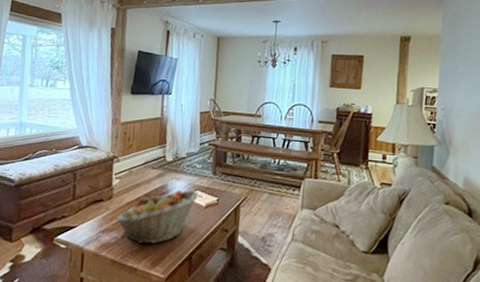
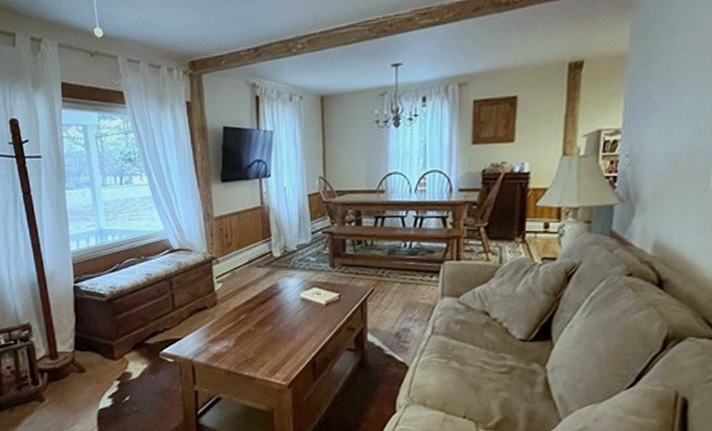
fruit basket: present [116,190,198,244] -> none [224,288,315,351]

